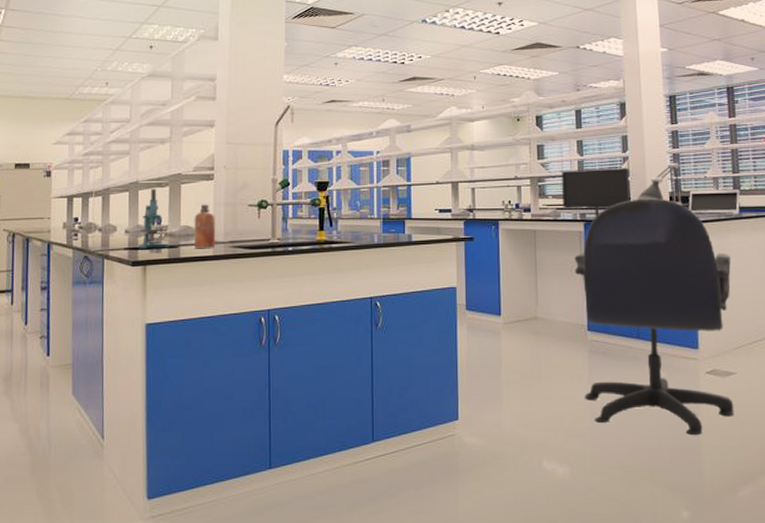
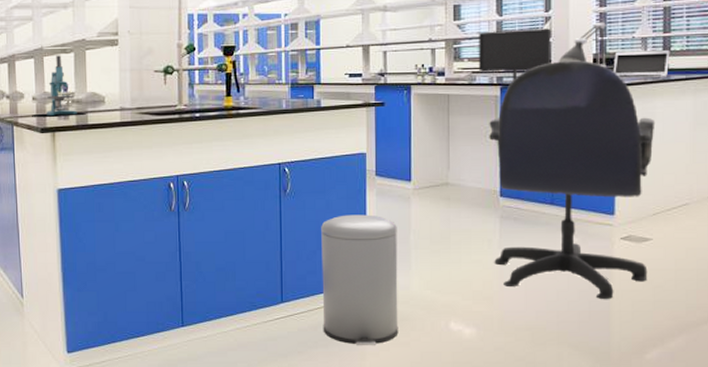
flask: present [194,204,216,249] -> none [100,70,123,116]
pedal bin: none [412,349,492,487] -> present [321,214,399,345]

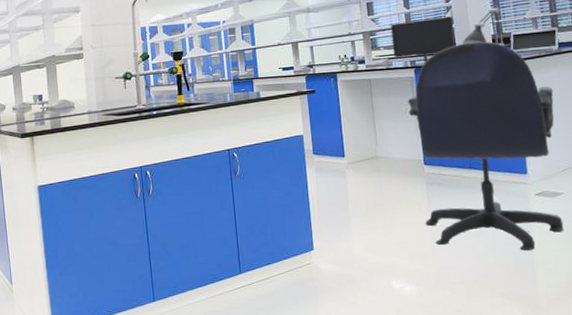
microscope: present [32,55,86,117] -> none [13,70,59,125]
pedal bin: present [321,214,399,345] -> none [269,189,346,308]

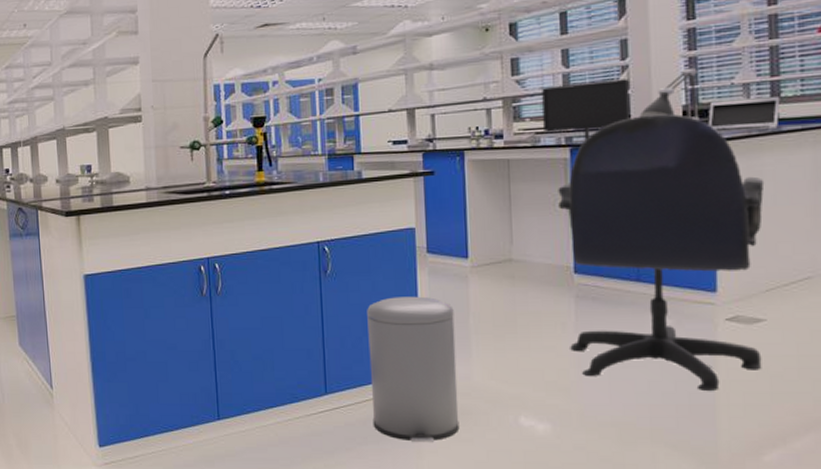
pedal bin: none [269,189,346,308] -> present [367,296,460,442]

